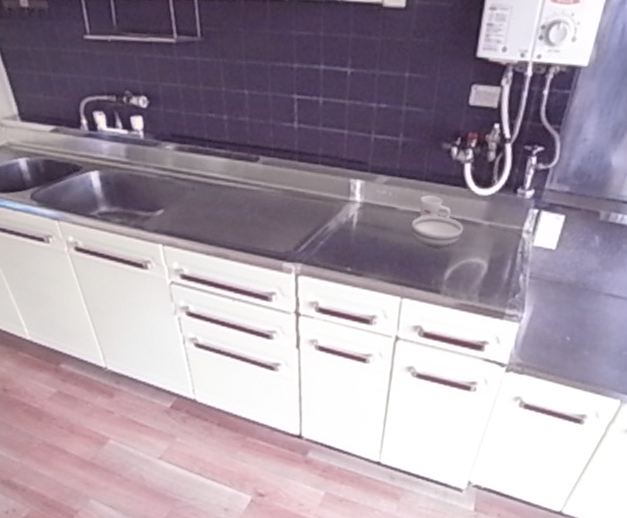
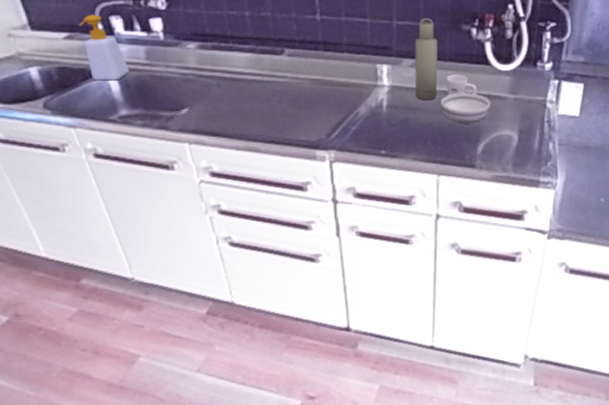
soap bottle: none [63,108,110,177] -> present [77,14,129,81]
bottle: none [387,133,416,221] -> present [414,18,438,101]

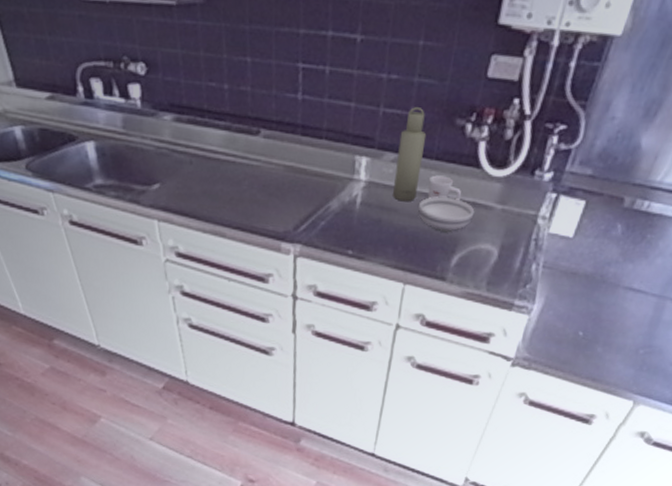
soap bottle: present [77,14,129,81] -> none [59,74,106,148]

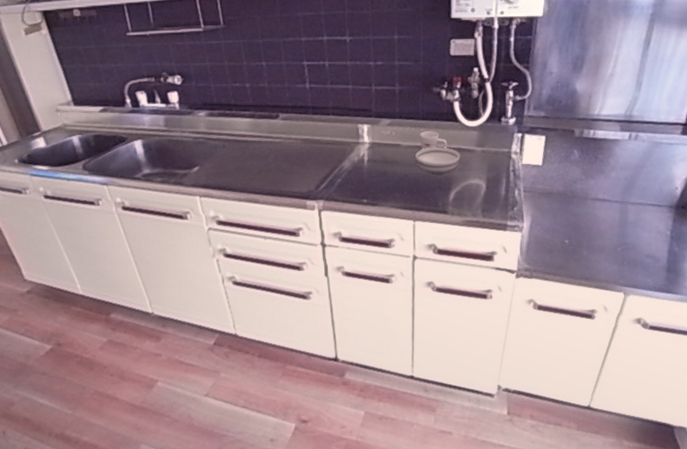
bottle: present [393,107,427,202] -> none [391,83,412,155]

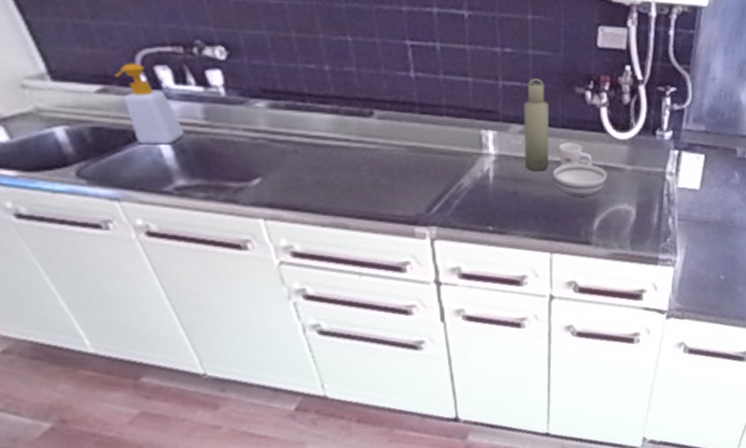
soap bottle: none [110,90,151,146] -> present [113,63,184,145]
bottle: none [391,83,412,155] -> present [523,79,550,172]

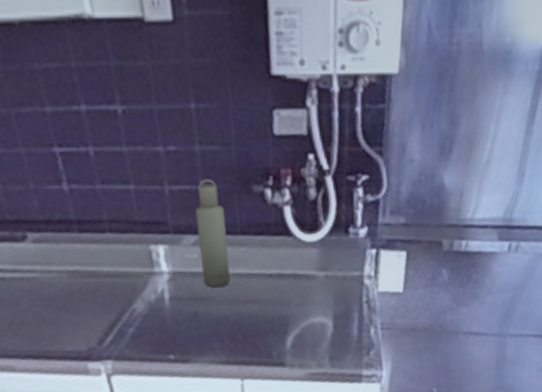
bowl: present [553,163,608,196] -> none [236,273,298,312]
mug: present [559,143,593,166] -> none [240,250,280,279]

